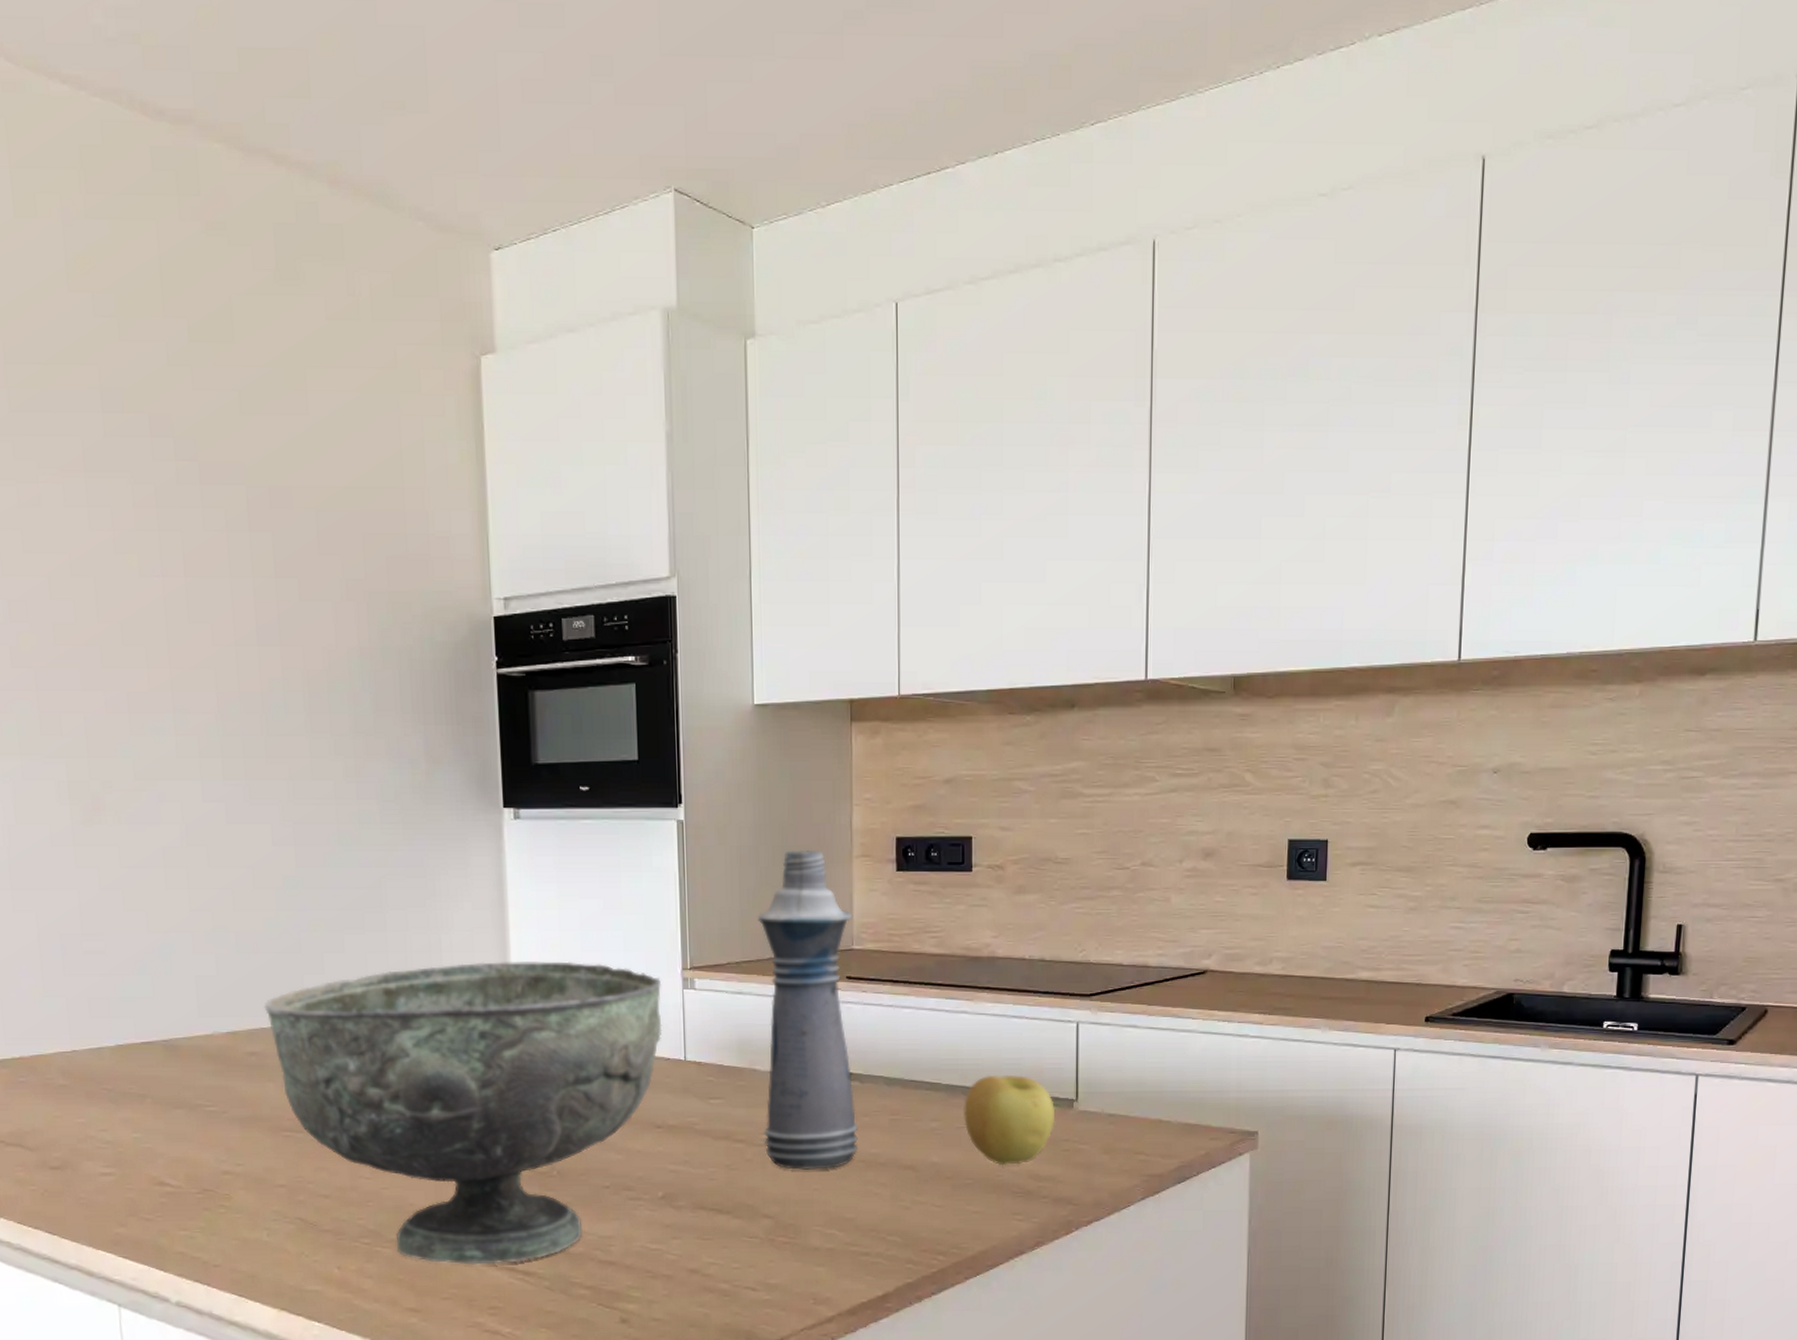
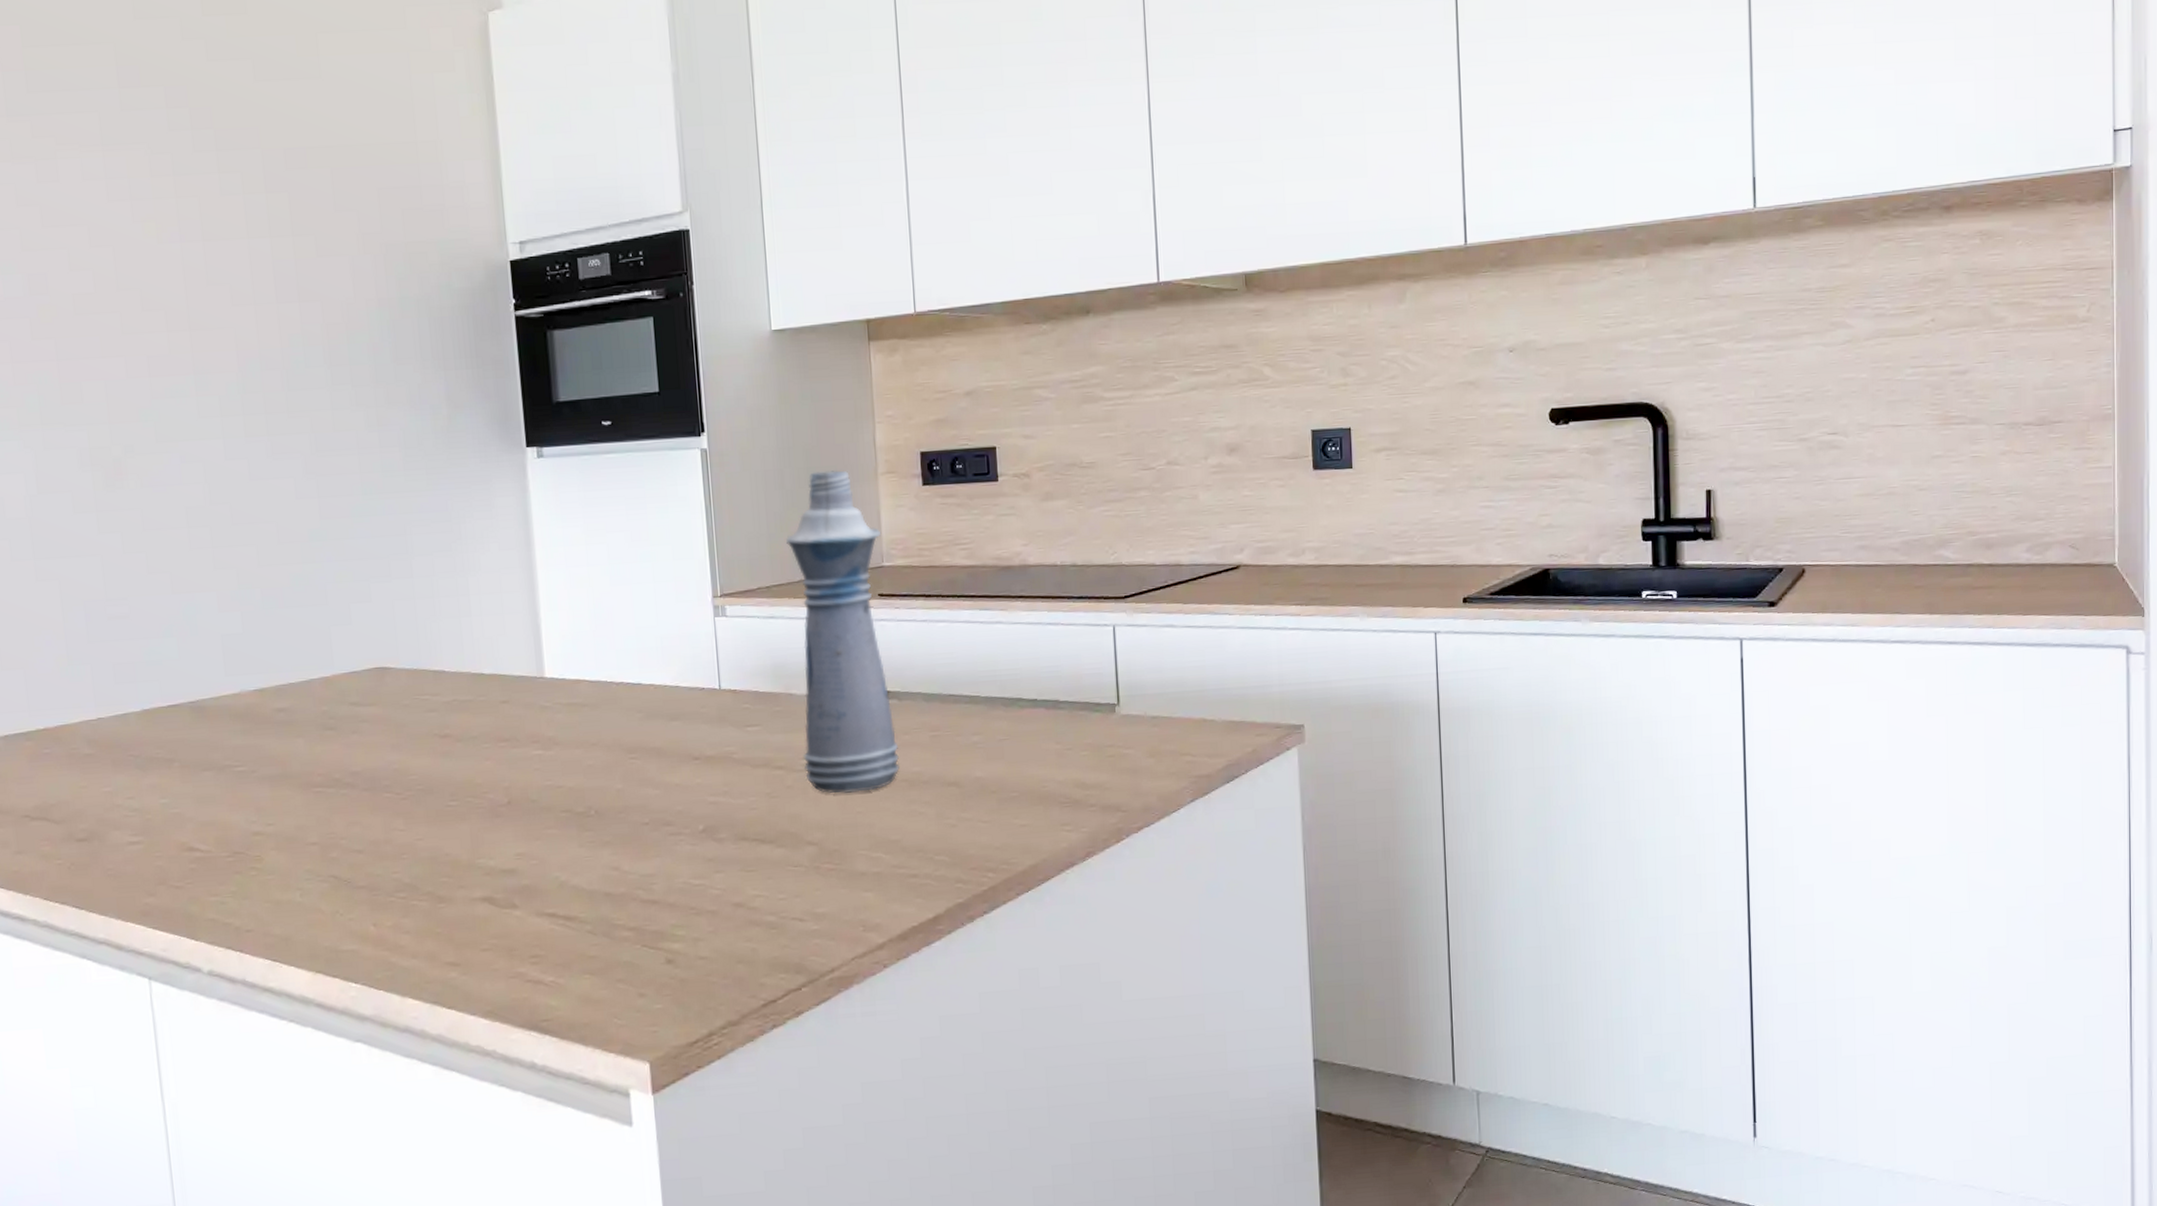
decorative bowl: present [264,961,662,1265] -> none [291,596,696,914]
apple: present [964,1074,1056,1166] -> none [1004,683,1098,776]

